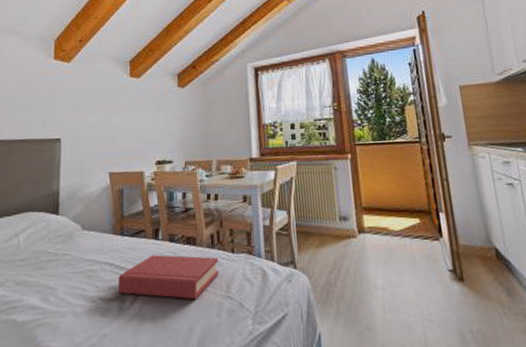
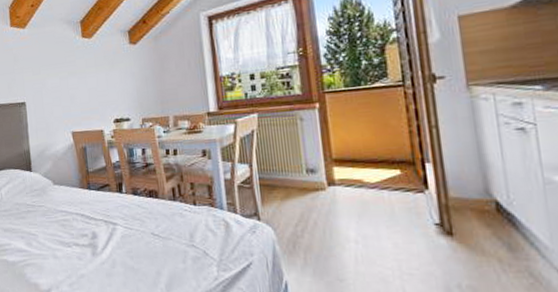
hardback book: present [118,255,219,300] -> none [89,207,183,248]

